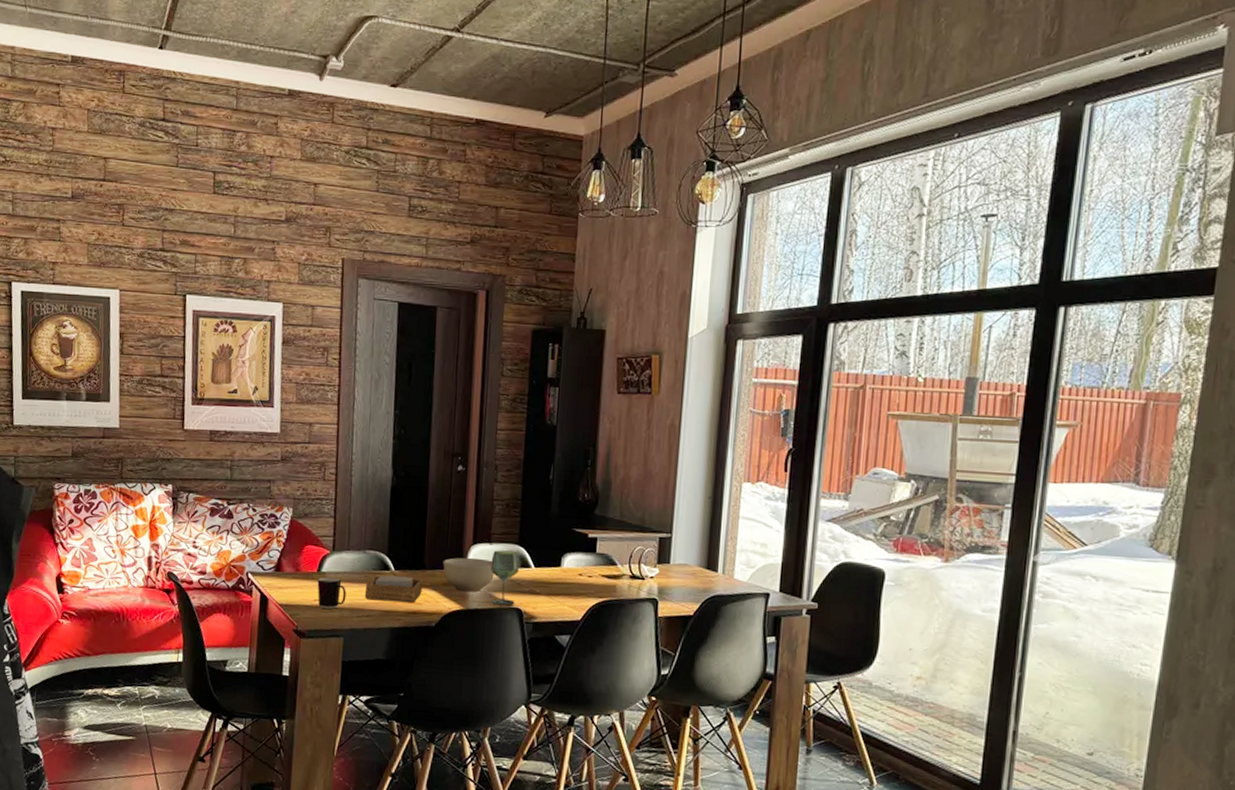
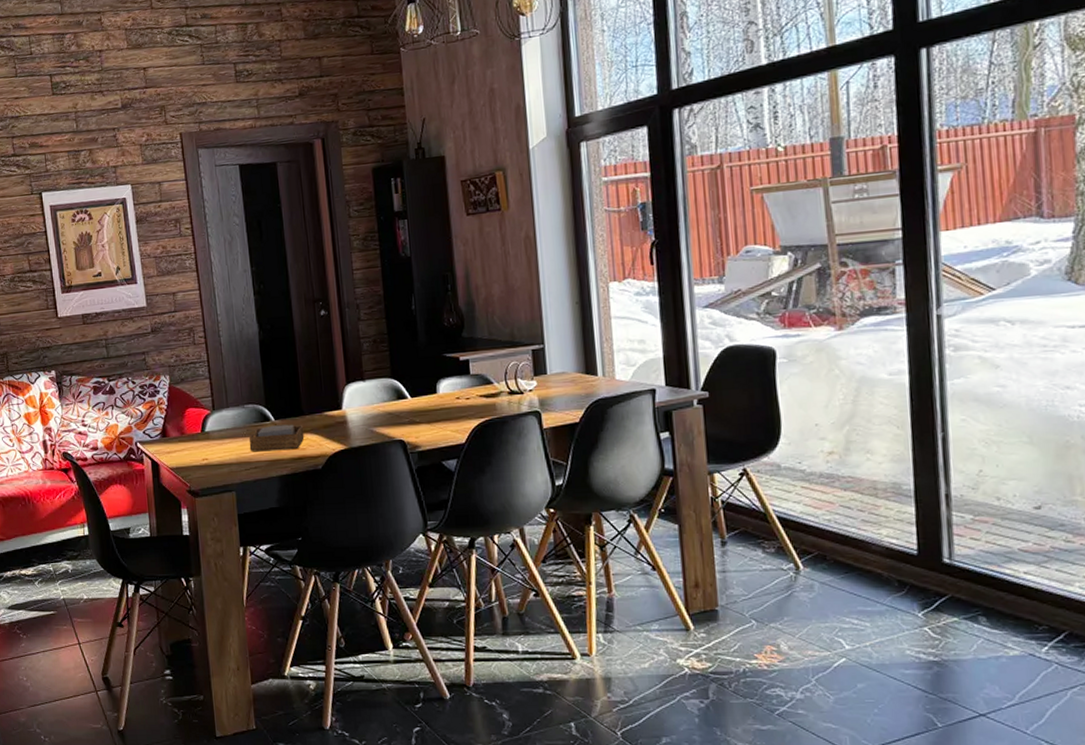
mug: present [317,576,346,610] -> none [202,435,232,467]
bowl: present [443,557,494,592] -> none [320,396,372,431]
wine glass: present [489,550,519,606] -> none [366,385,397,440]

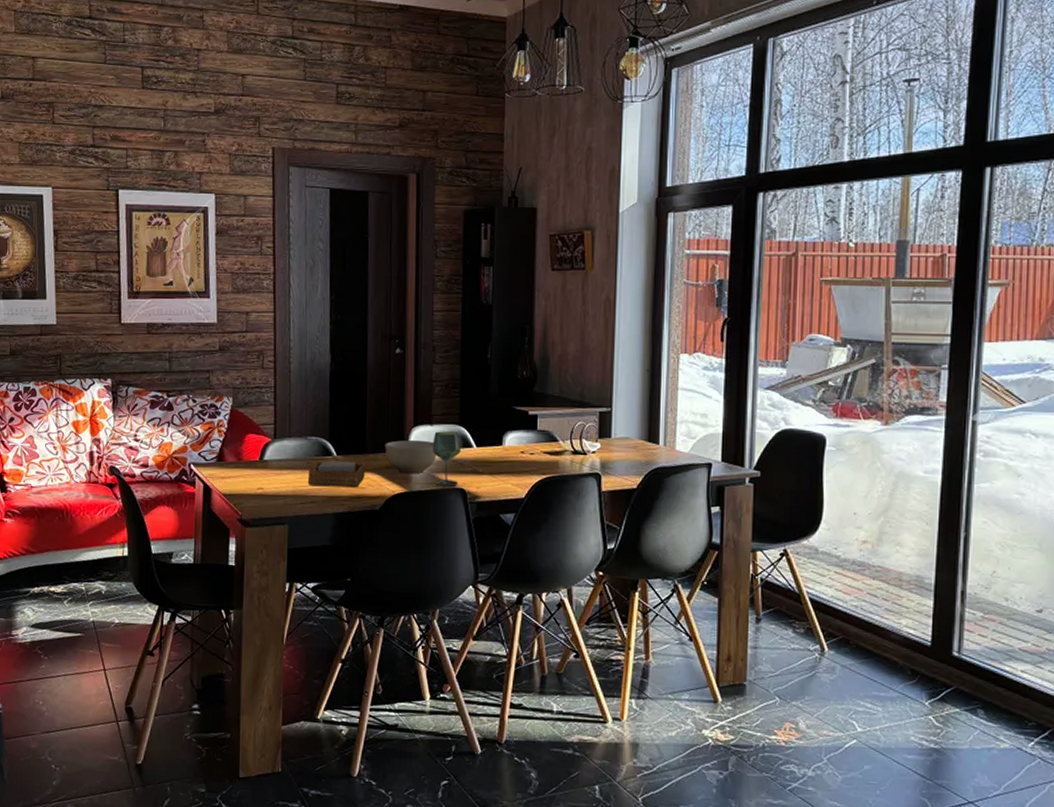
bowl: none [320,396,372,431] -> present [384,439,436,474]
wine glass: none [366,385,397,440] -> present [431,431,461,487]

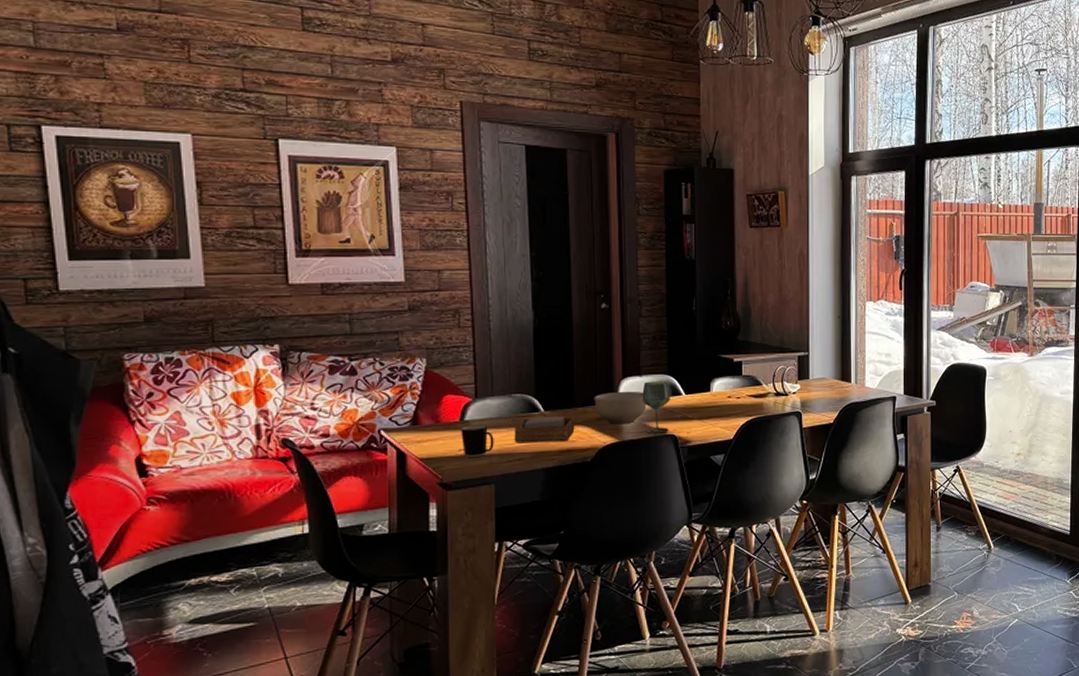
mug: none [260,465,289,498] -> present [461,425,494,458]

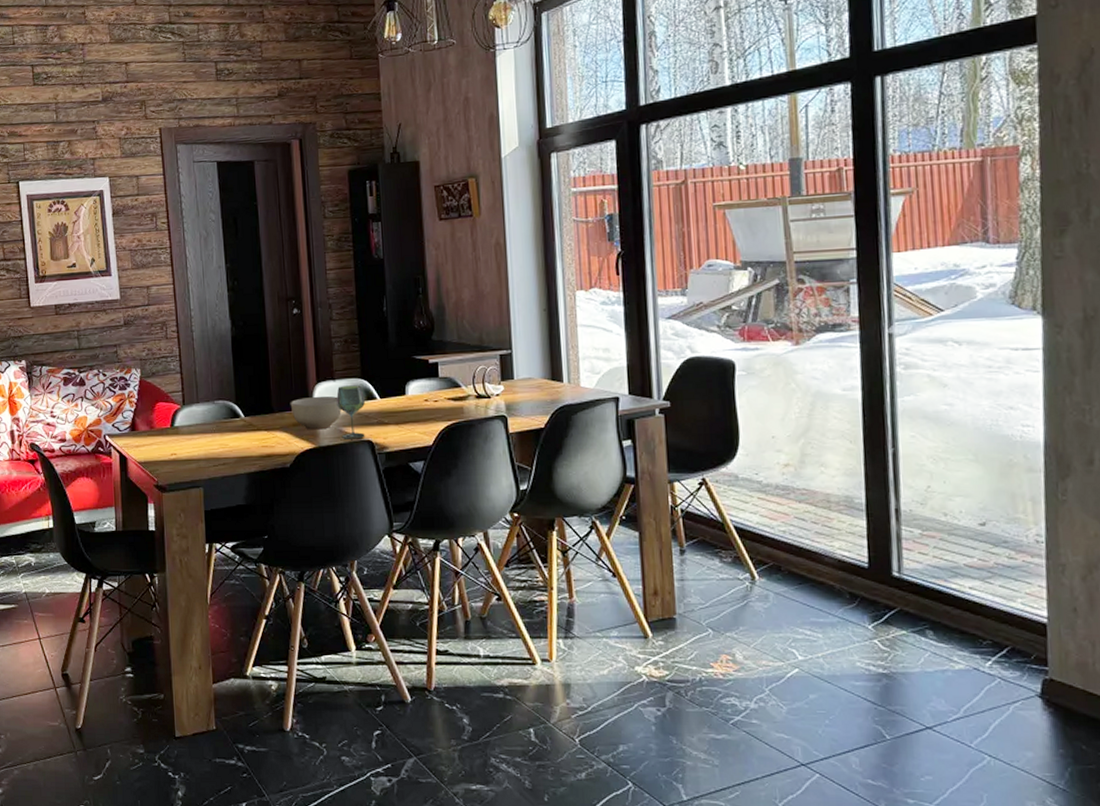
mug: present [461,425,494,458] -> none [172,430,201,462]
napkin holder: present [514,416,575,443] -> none [218,421,274,448]

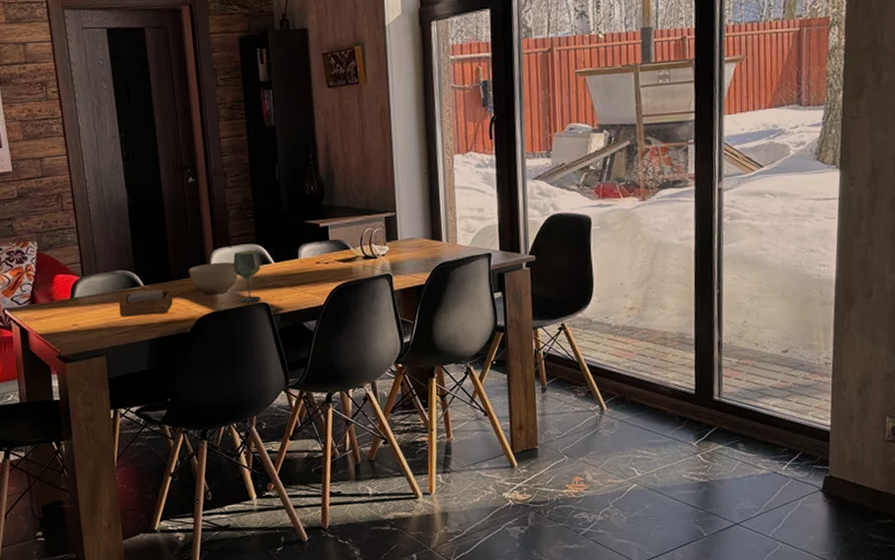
napkin holder: none [218,421,274,448] -> present [118,289,173,317]

